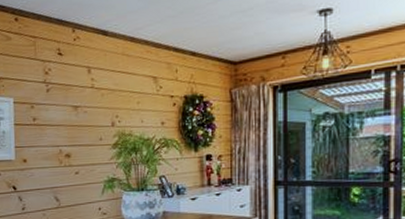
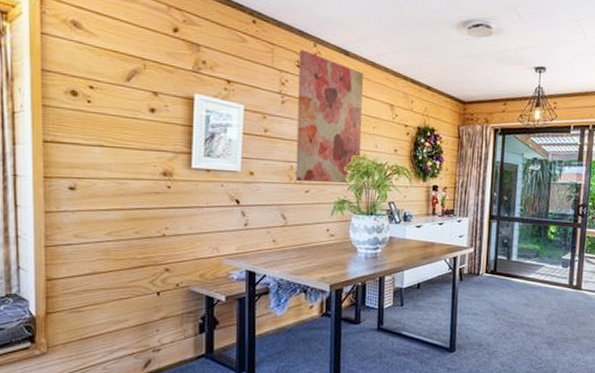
wall art: none [59,37,127,165] -> present [295,49,364,184]

